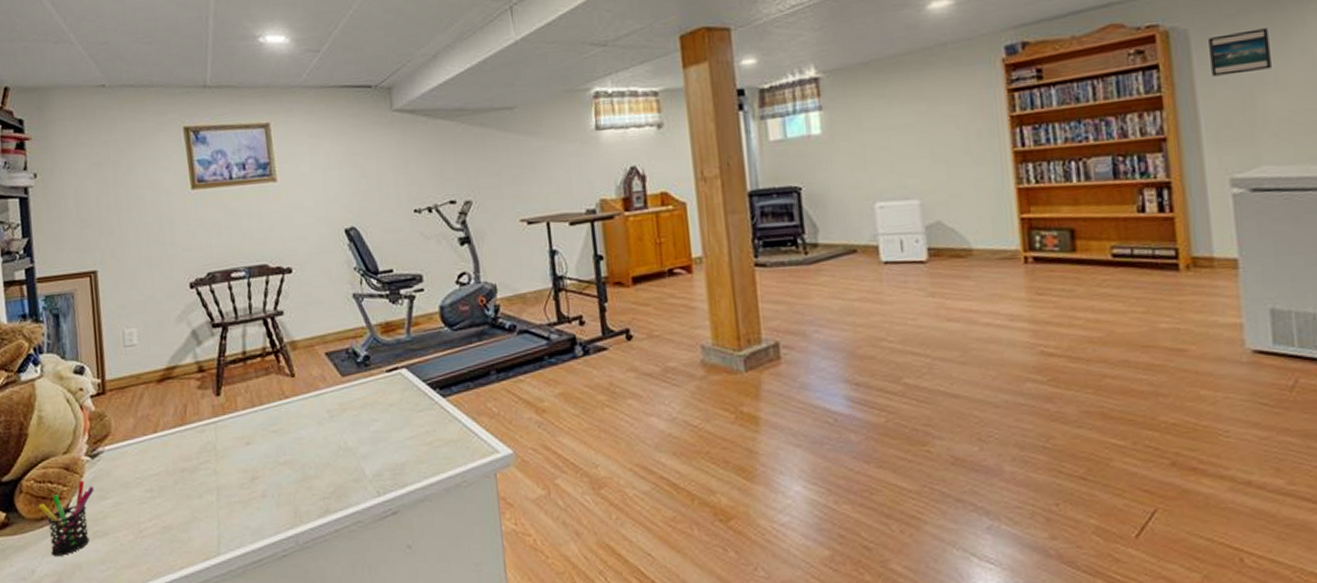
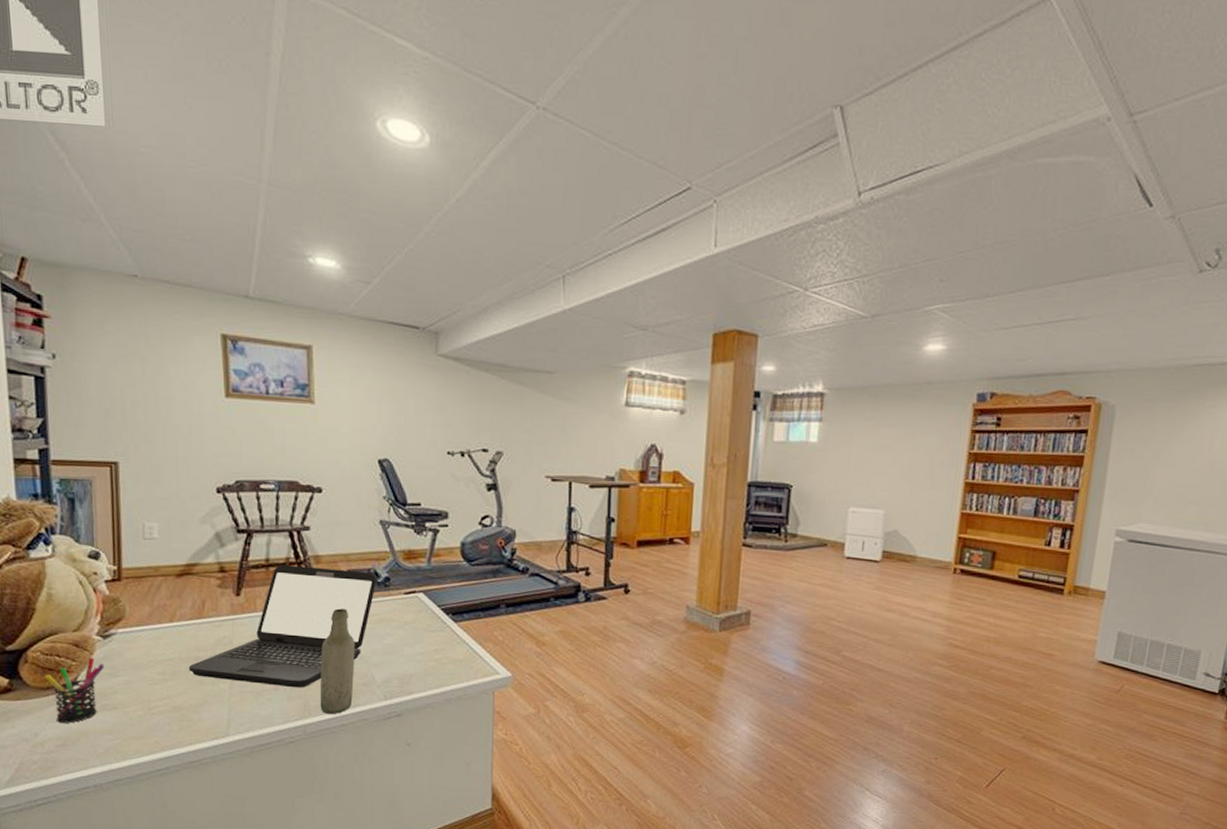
laptop: none [175,352,357,493] -> present [188,565,378,688]
bottle: none [306,396,345,519] -> present [320,608,355,714]
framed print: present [1209,28,1271,77] -> none [1124,414,1172,448]

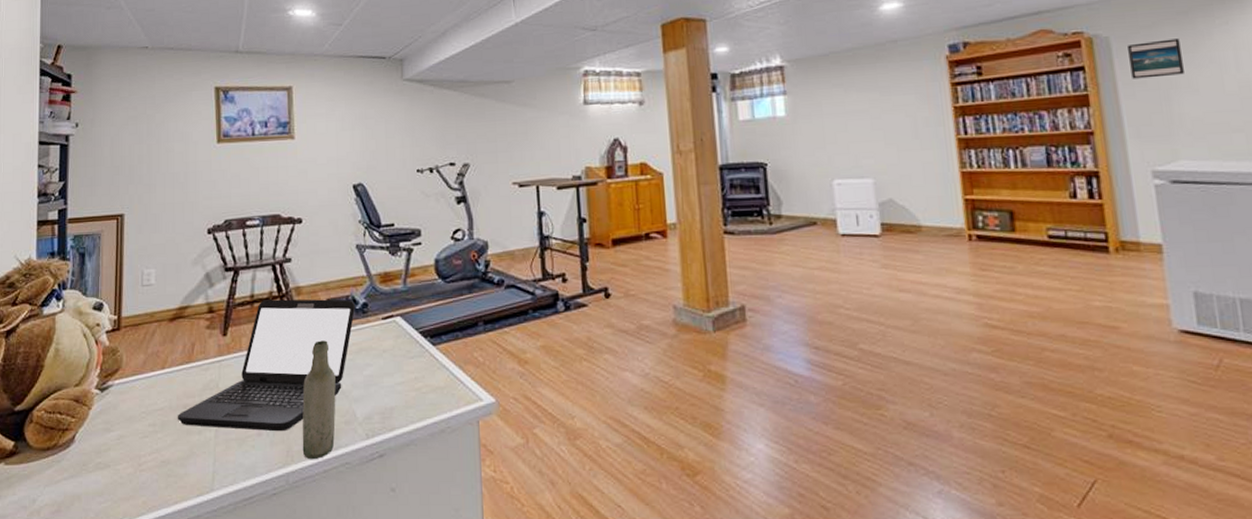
pen holder: present [44,657,104,723] -> none [46,412,100,486]
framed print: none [1124,414,1172,448] -> present [1128,38,1184,79]

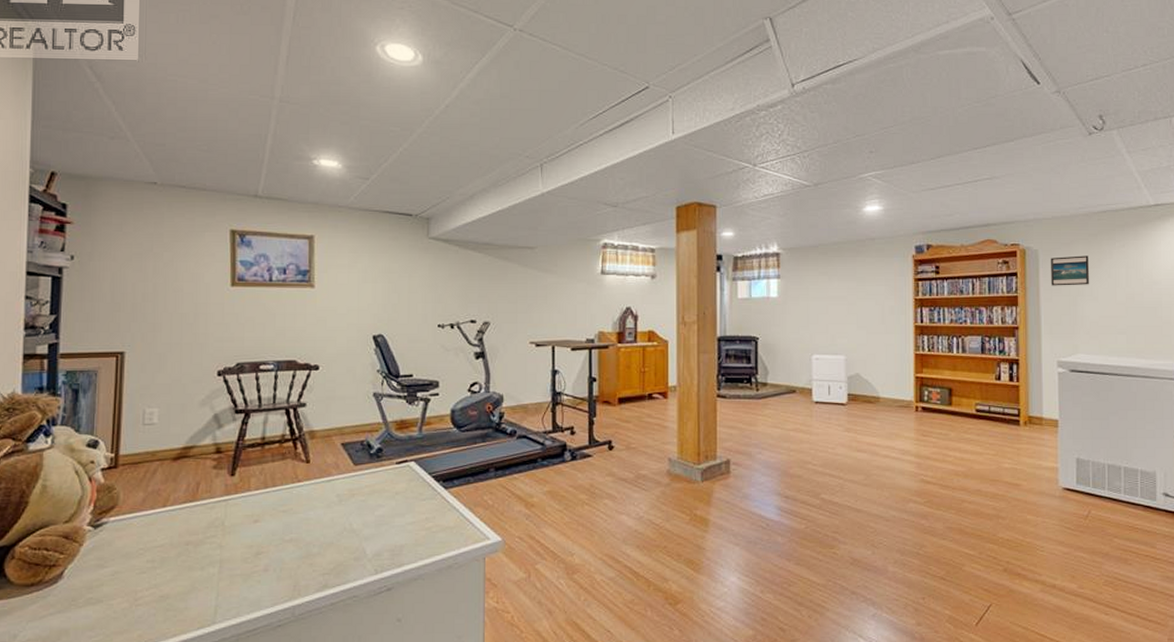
laptop: present [177,299,356,432] -> none [178,442,370,568]
bottle: present [302,340,336,459] -> none [310,482,347,593]

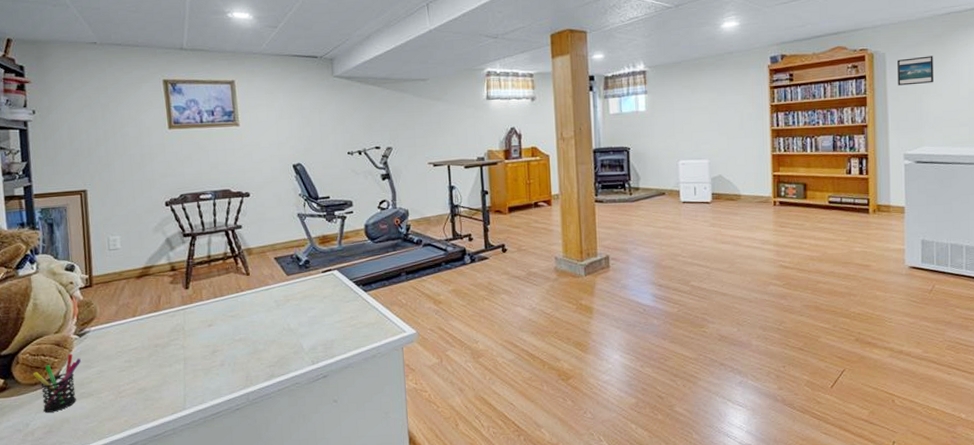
pen holder: none [30,548,92,621] -> present [32,353,81,413]

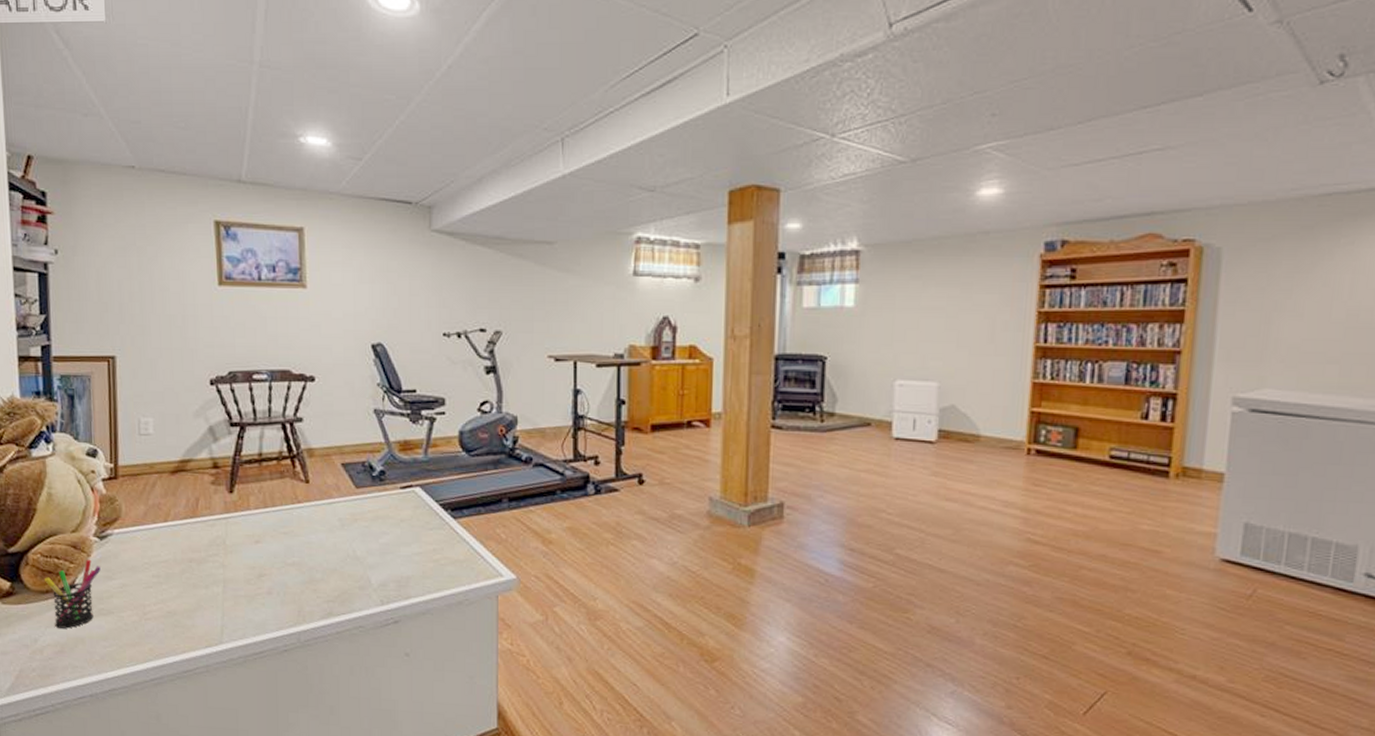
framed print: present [897,56,933,86] -> none [1236,256,1297,298]

